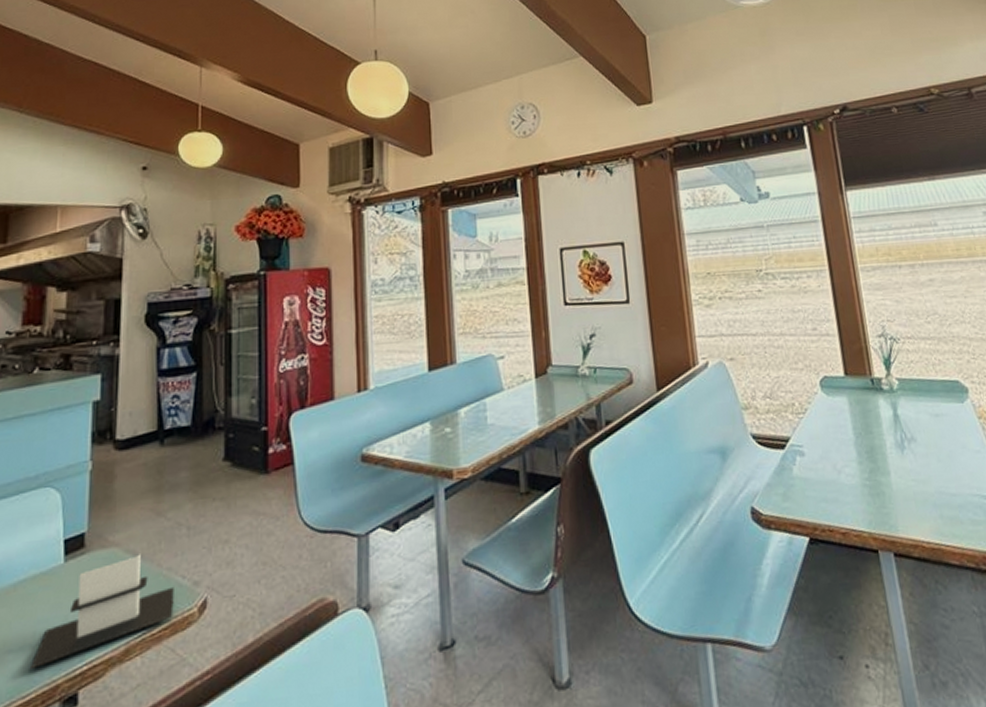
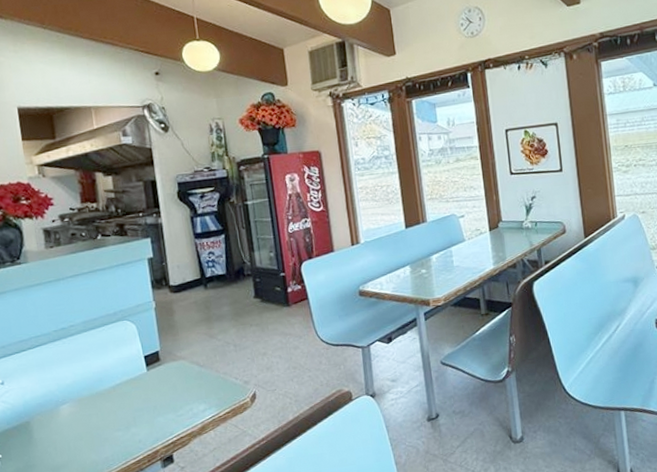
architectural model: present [29,554,174,670] -> none [135,364,233,441]

